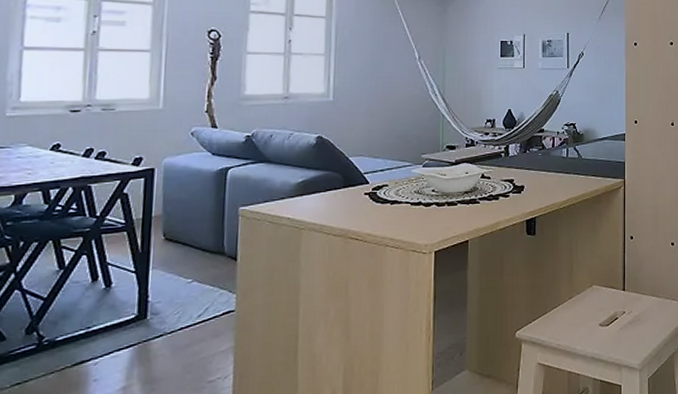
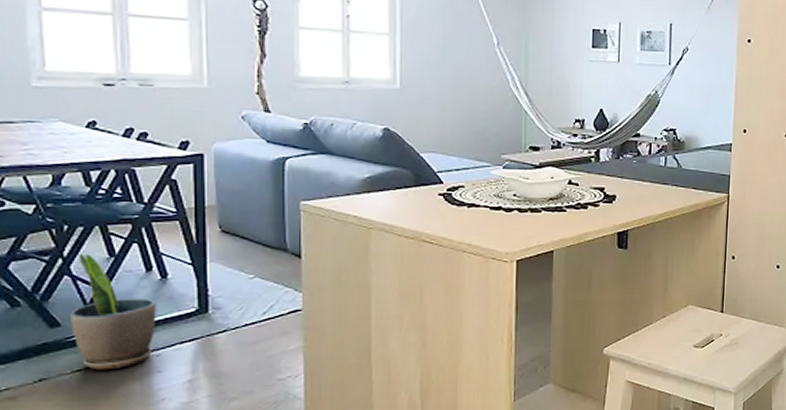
potted plant: none [15,267,99,382] -> present [70,252,157,370]

